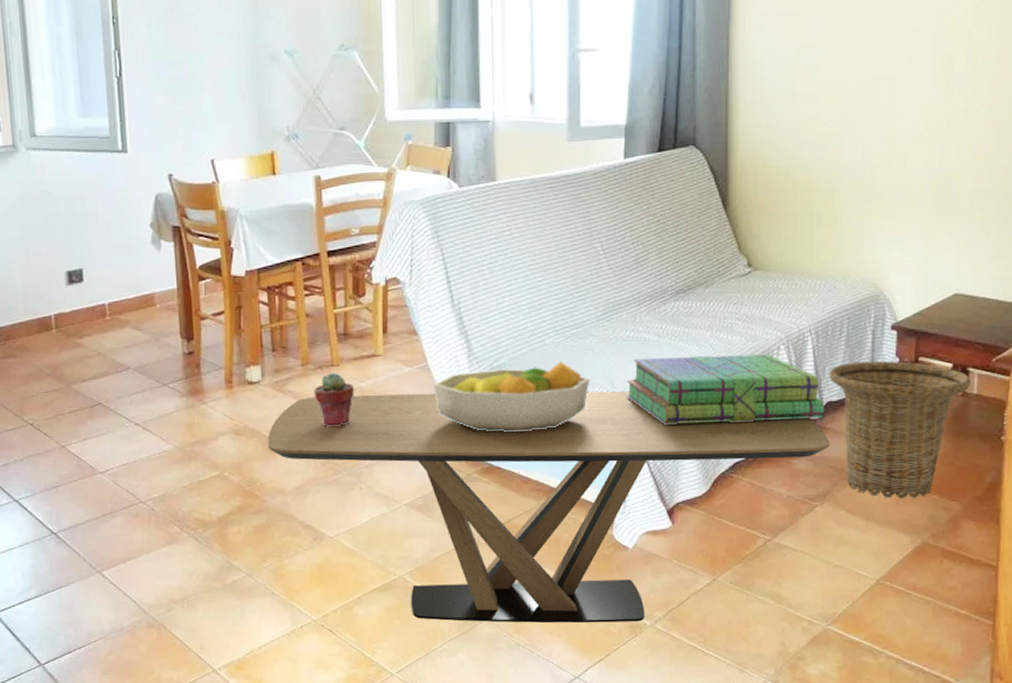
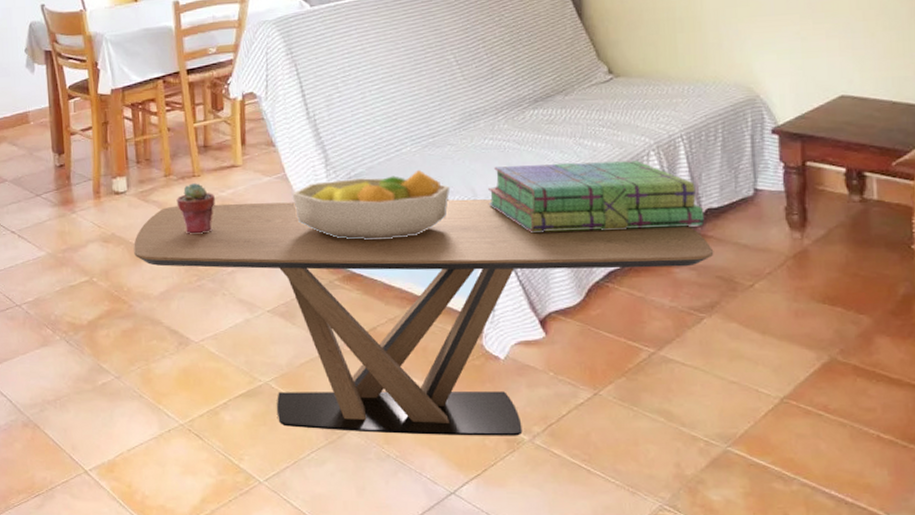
basket: present [828,361,971,498] -> none [705,166,869,311]

